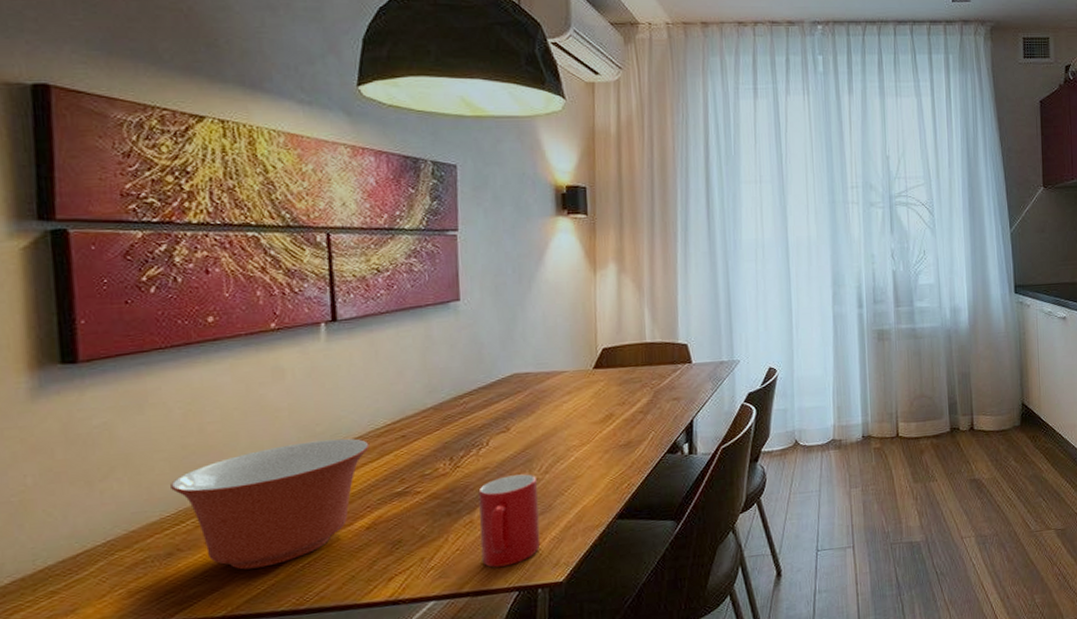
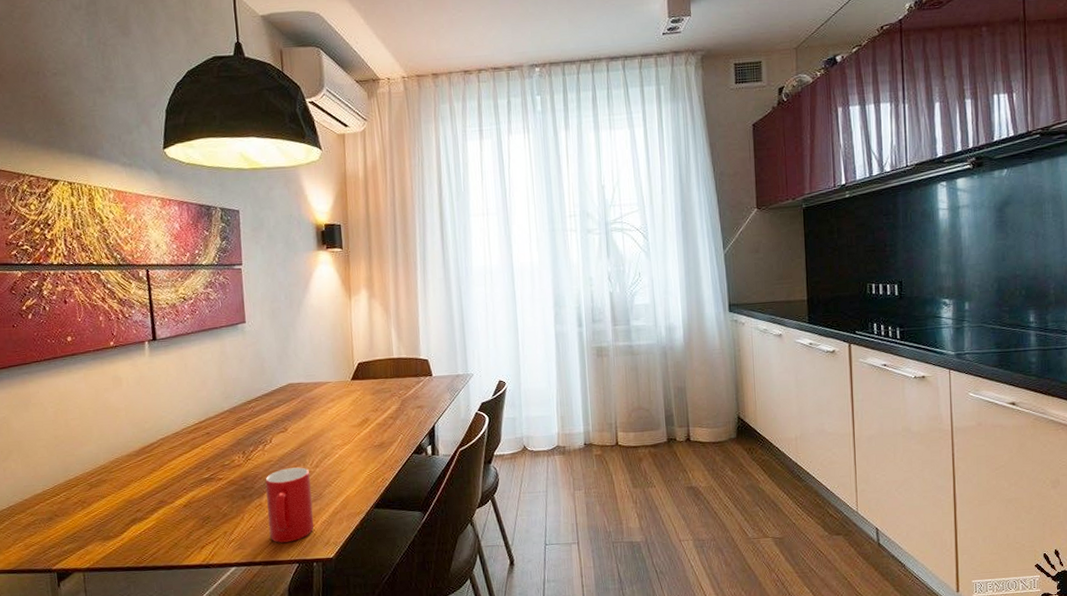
mixing bowl: present [170,438,370,570] -> none [48,434,184,534]

